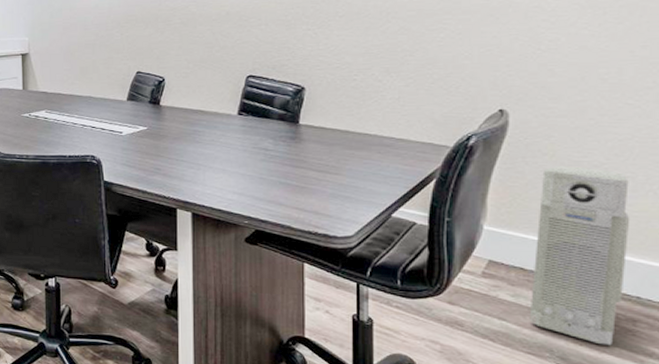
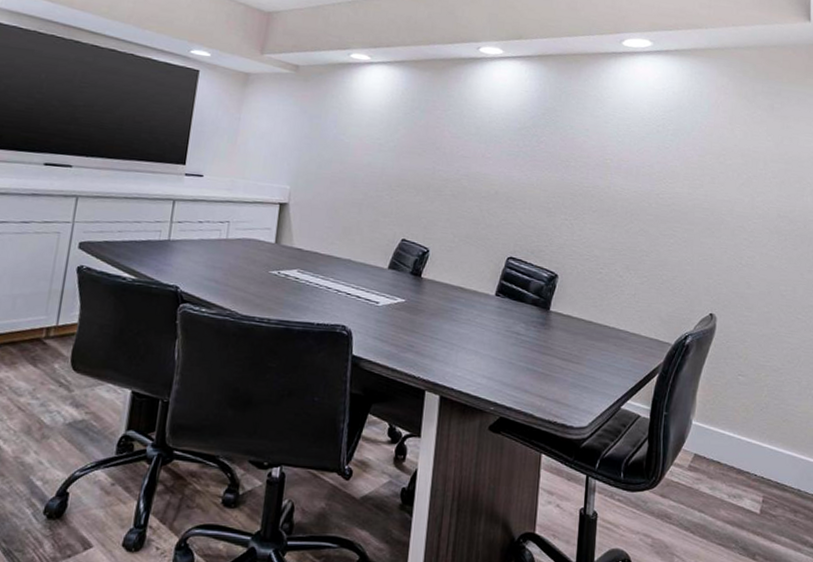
air purifier: present [529,166,630,346] -> none [721,368,796,535]

